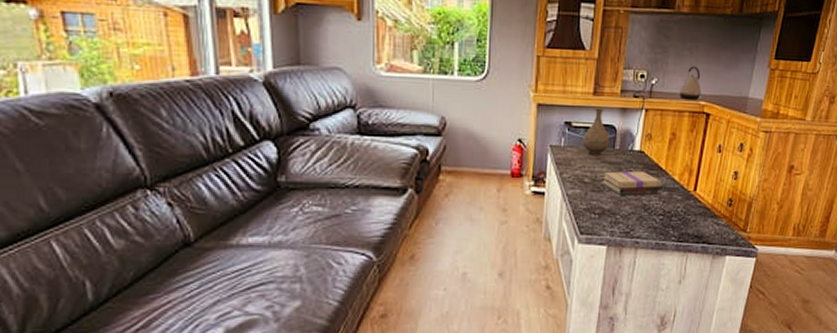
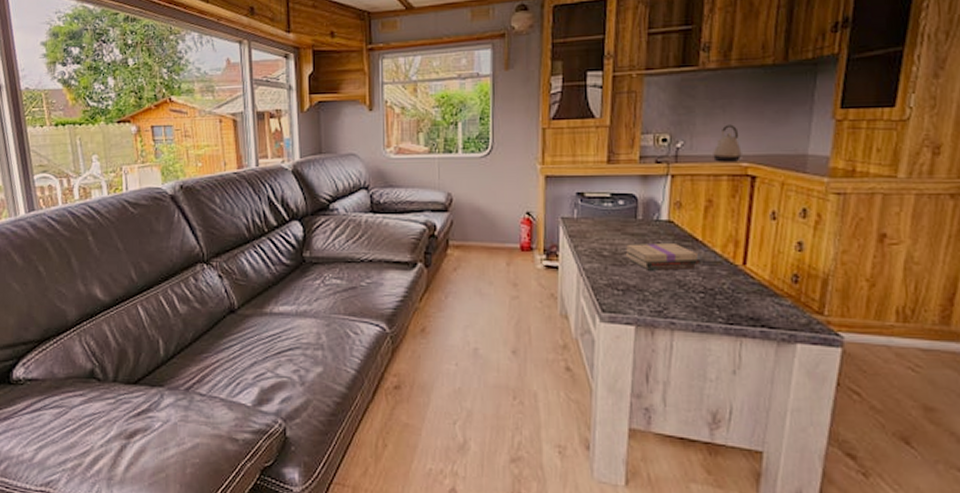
vase: present [583,108,610,155] -> none [598,176,630,226]

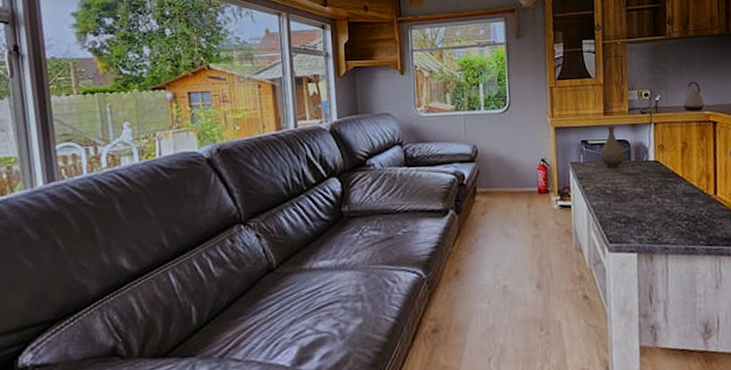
vase: none [598,176,630,226] -> present [600,126,625,168]
books: present [625,244,701,271] -> none [624,180,683,204]

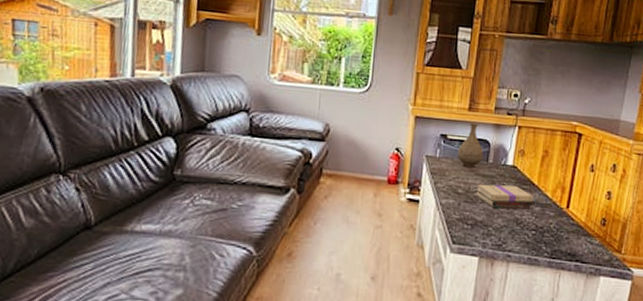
books: none [624,180,683,204] -> present [476,184,535,210]
kettle: present [683,81,705,111] -> none [552,88,574,120]

